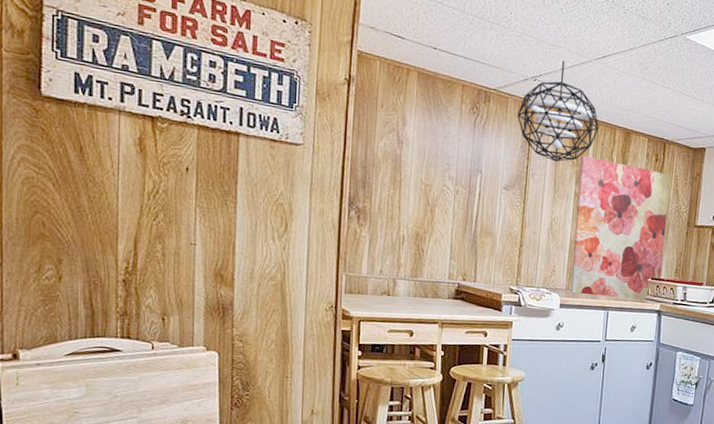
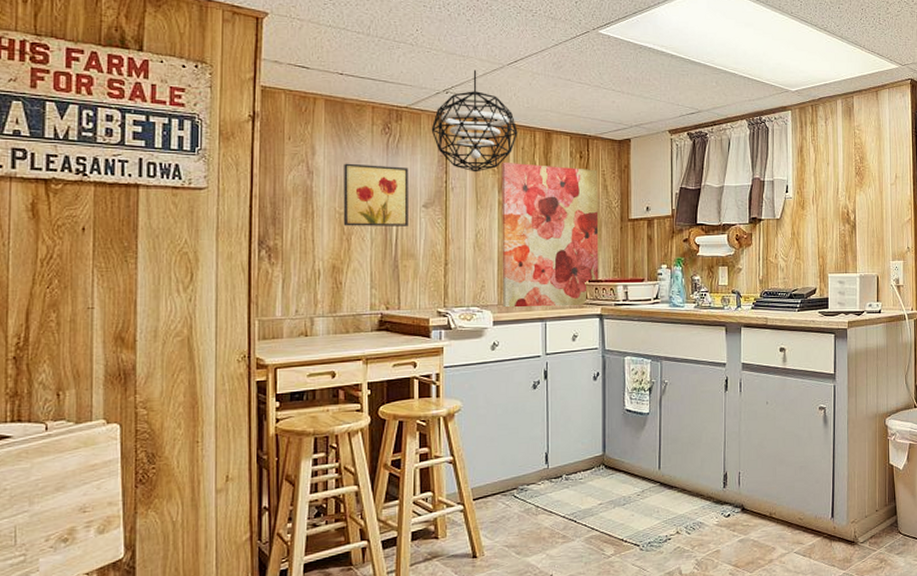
wall art: none [428,137,493,205] -> present [343,163,409,226]

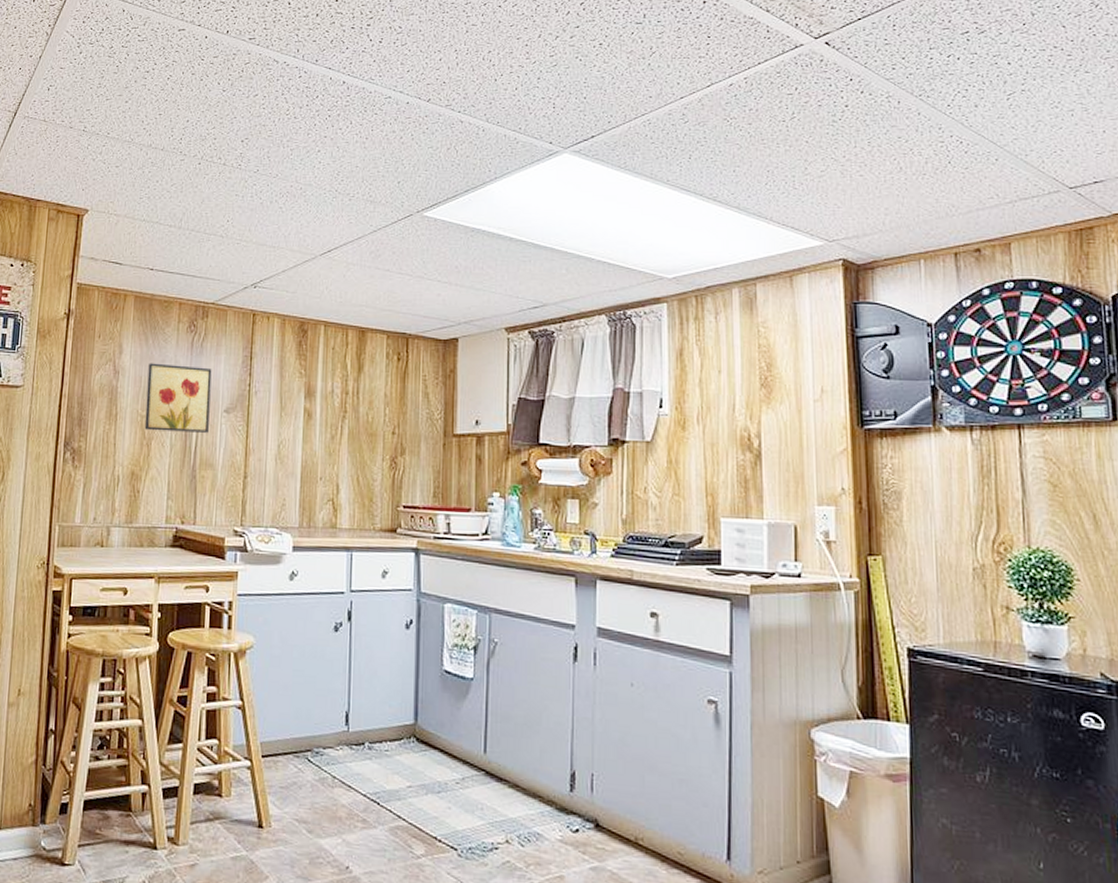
pendant light: present [431,70,518,173] -> none [237,261,329,375]
wall art: present [502,161,599,307] -> none [304,363,418,535]

